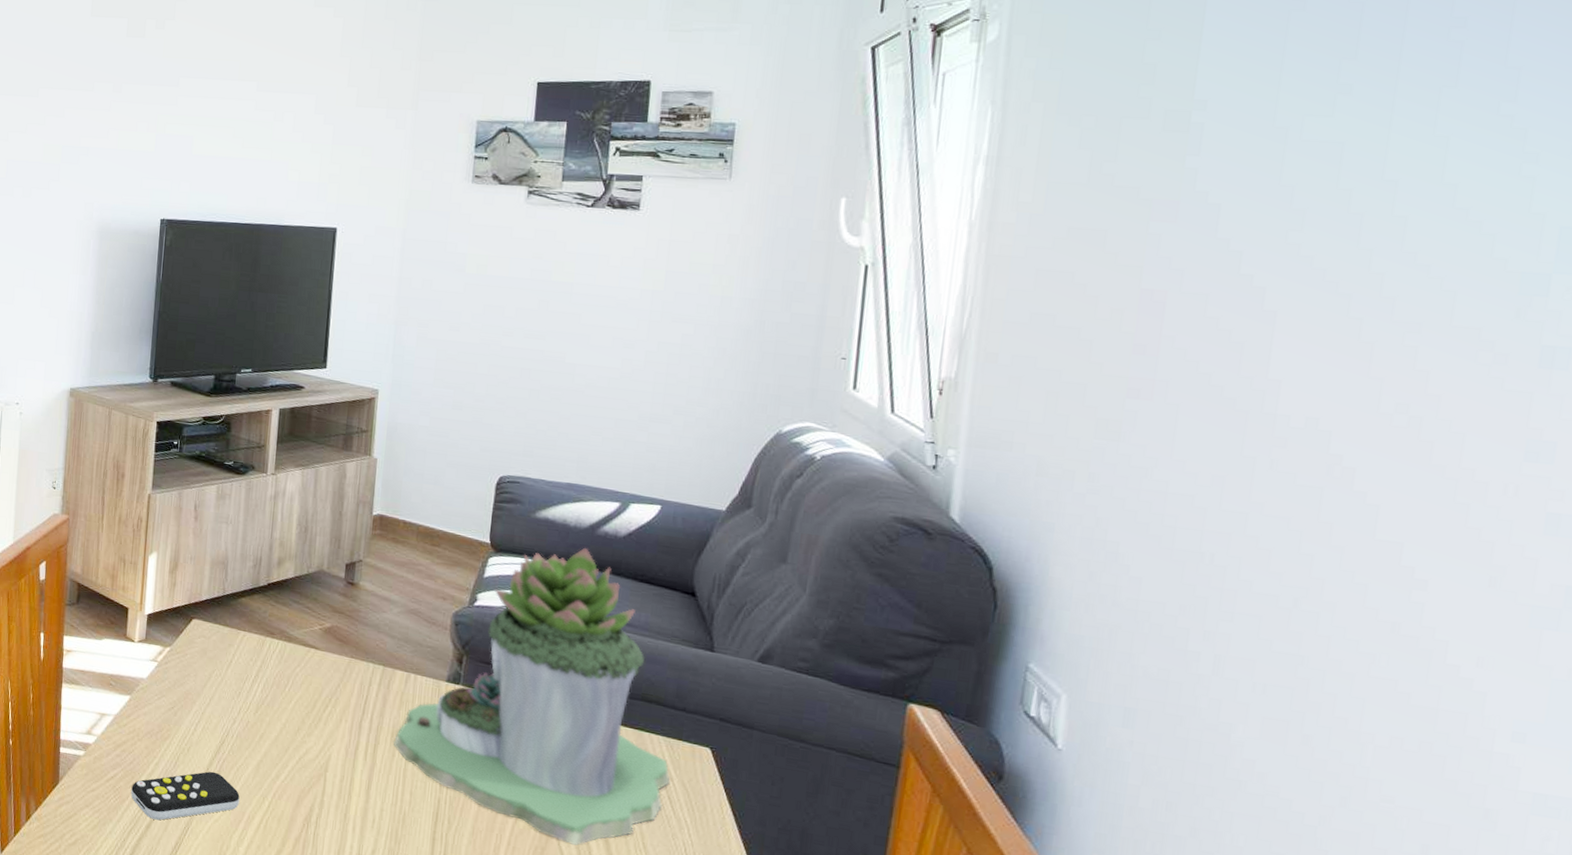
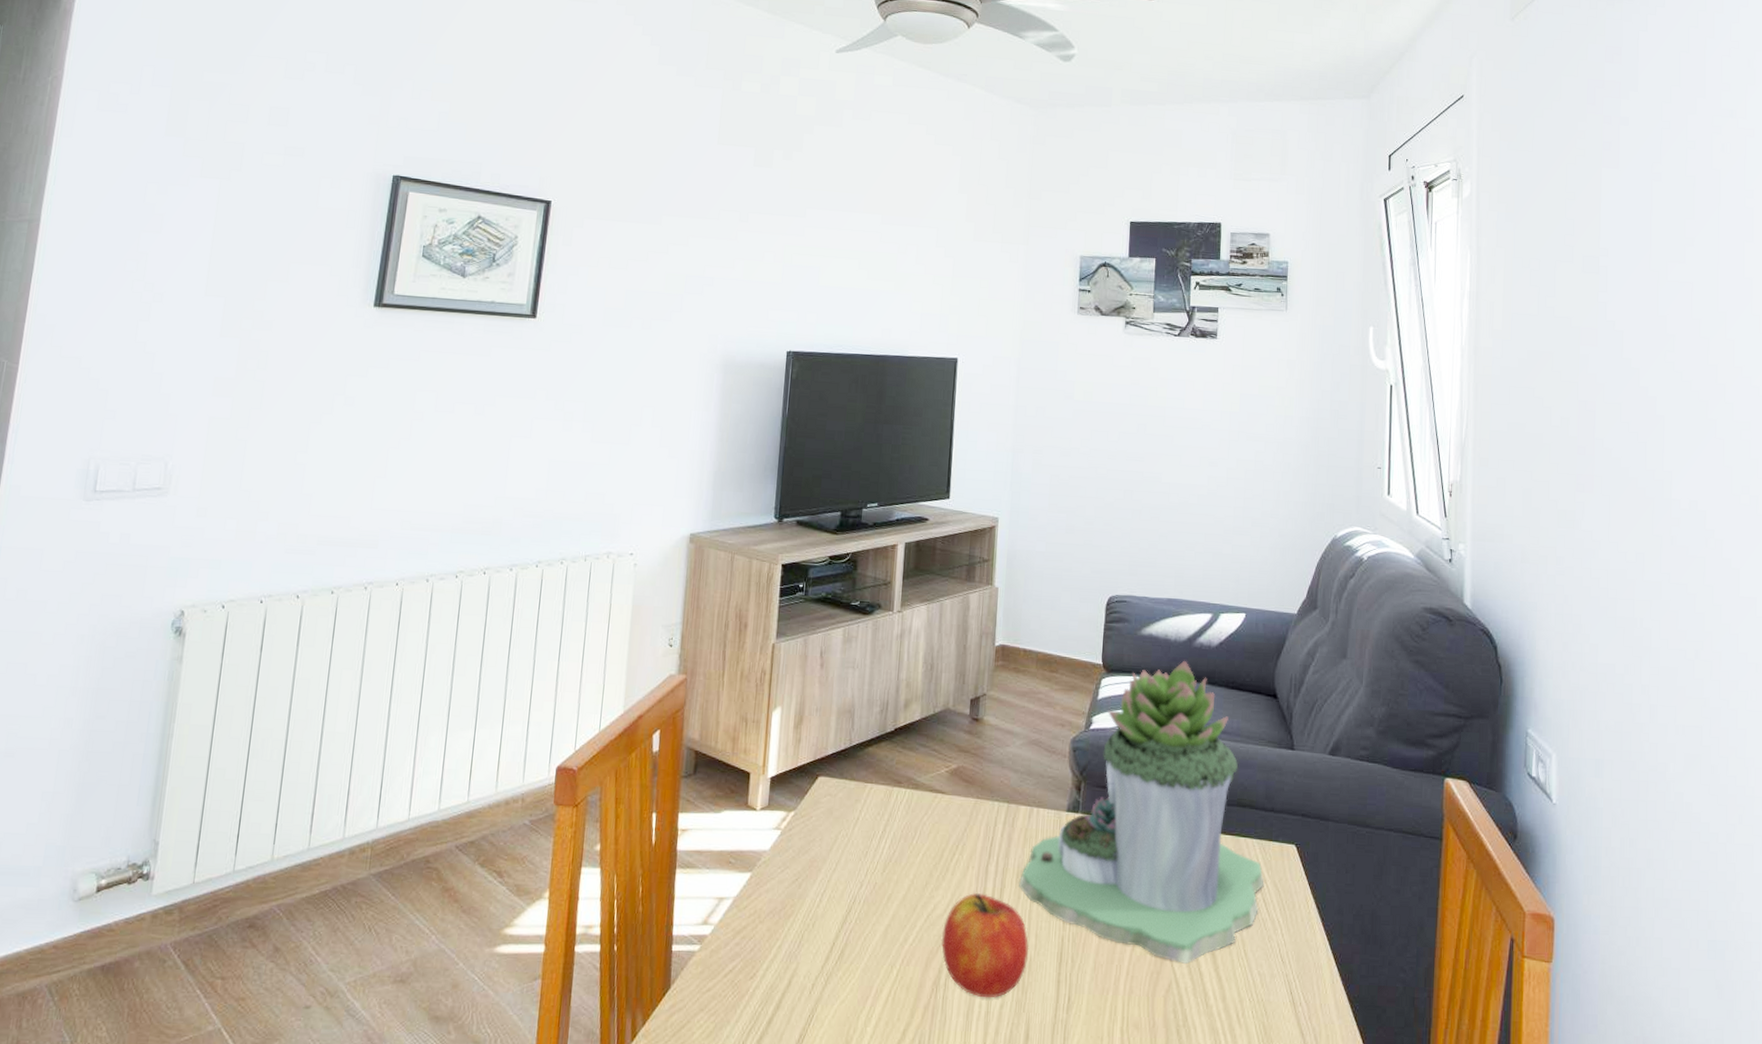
remote control: present [131,771,240,821] -> none [751,945,867,1013]
apple: none [312,744,403,843] -> present [941,892,1029,999]

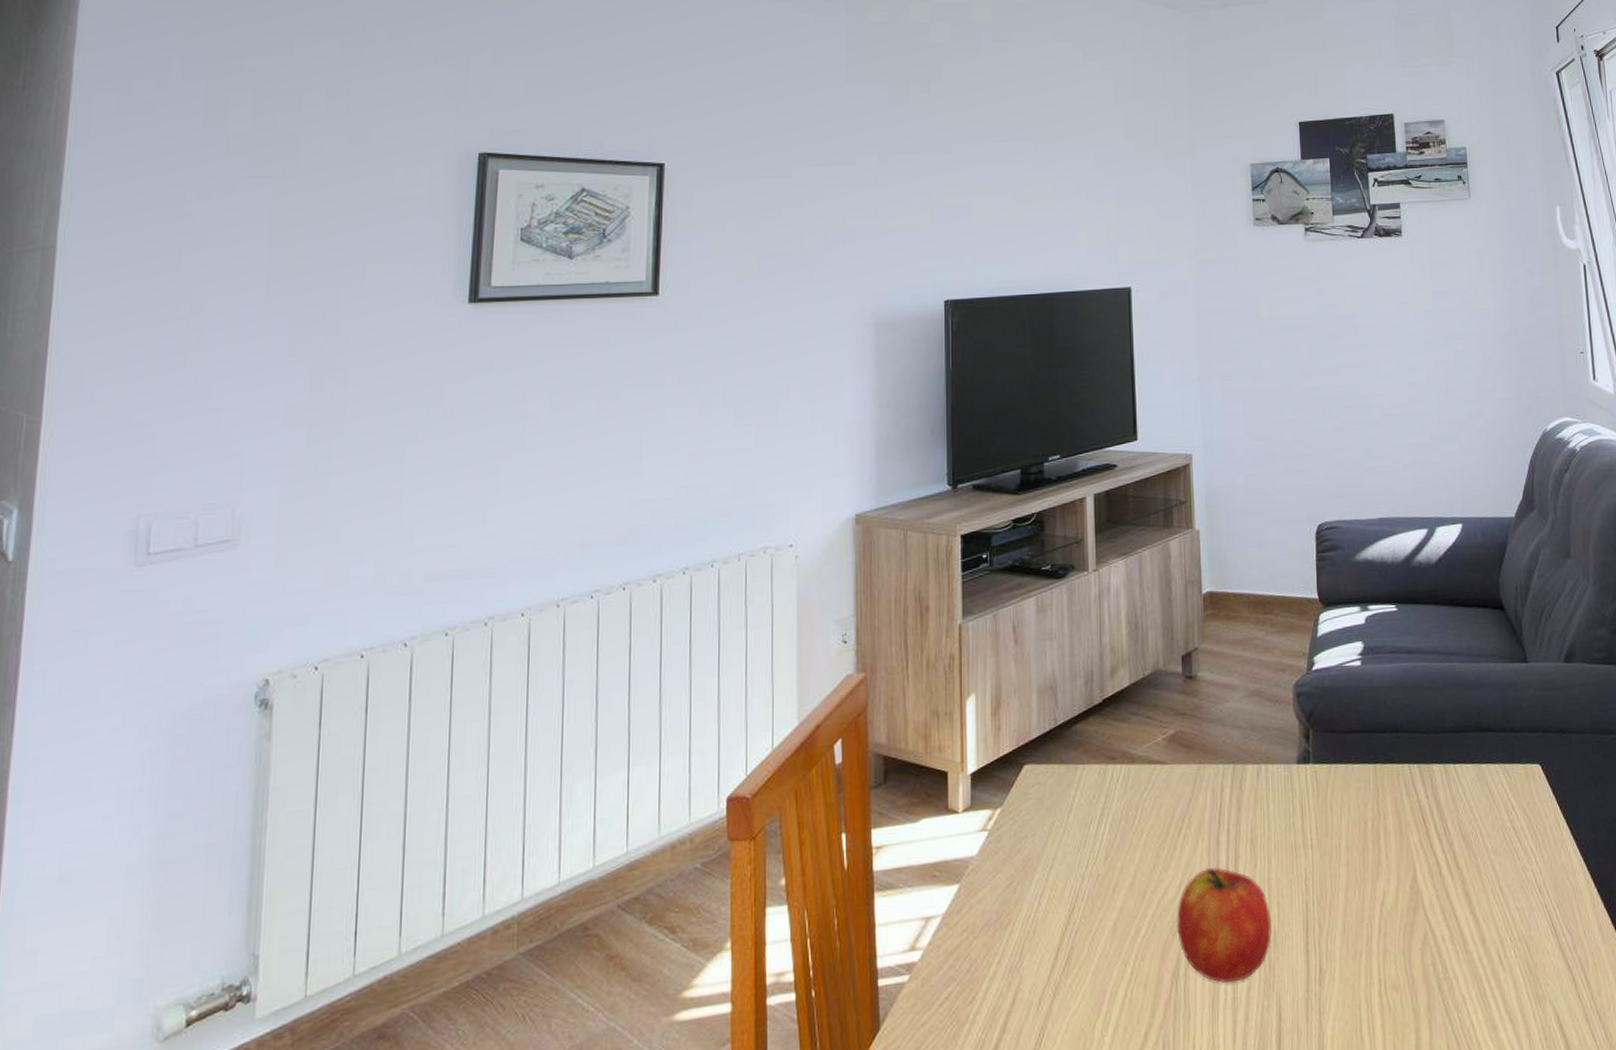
succulent planter: present [1019,660,1264,965] -> none [1254,582,1512,912]

